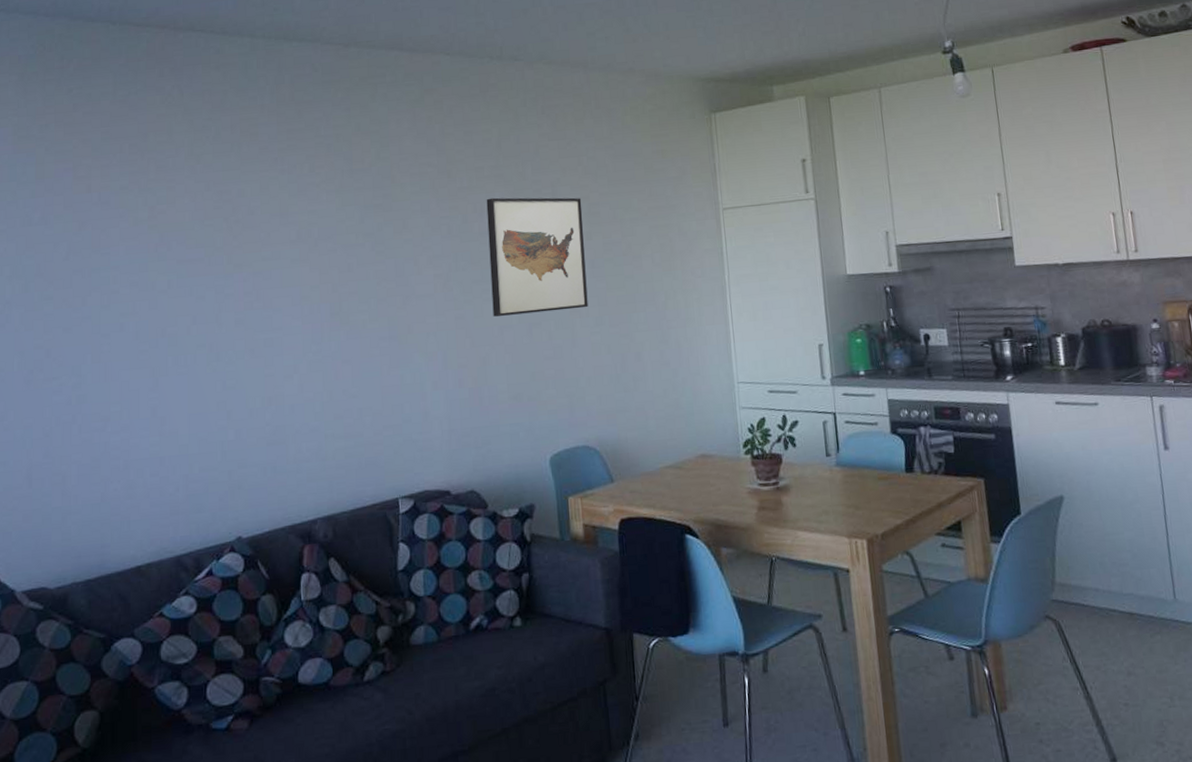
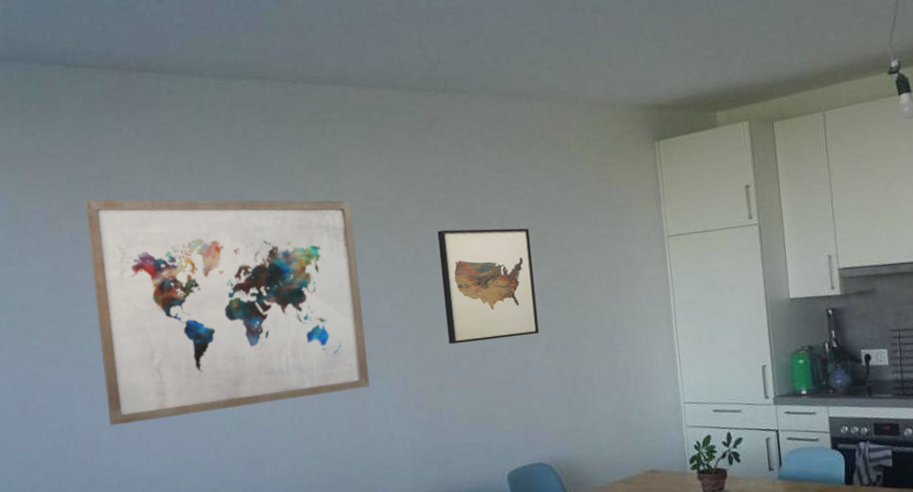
wall art: none [118,159,408,400] -> present [85,199,370,426]

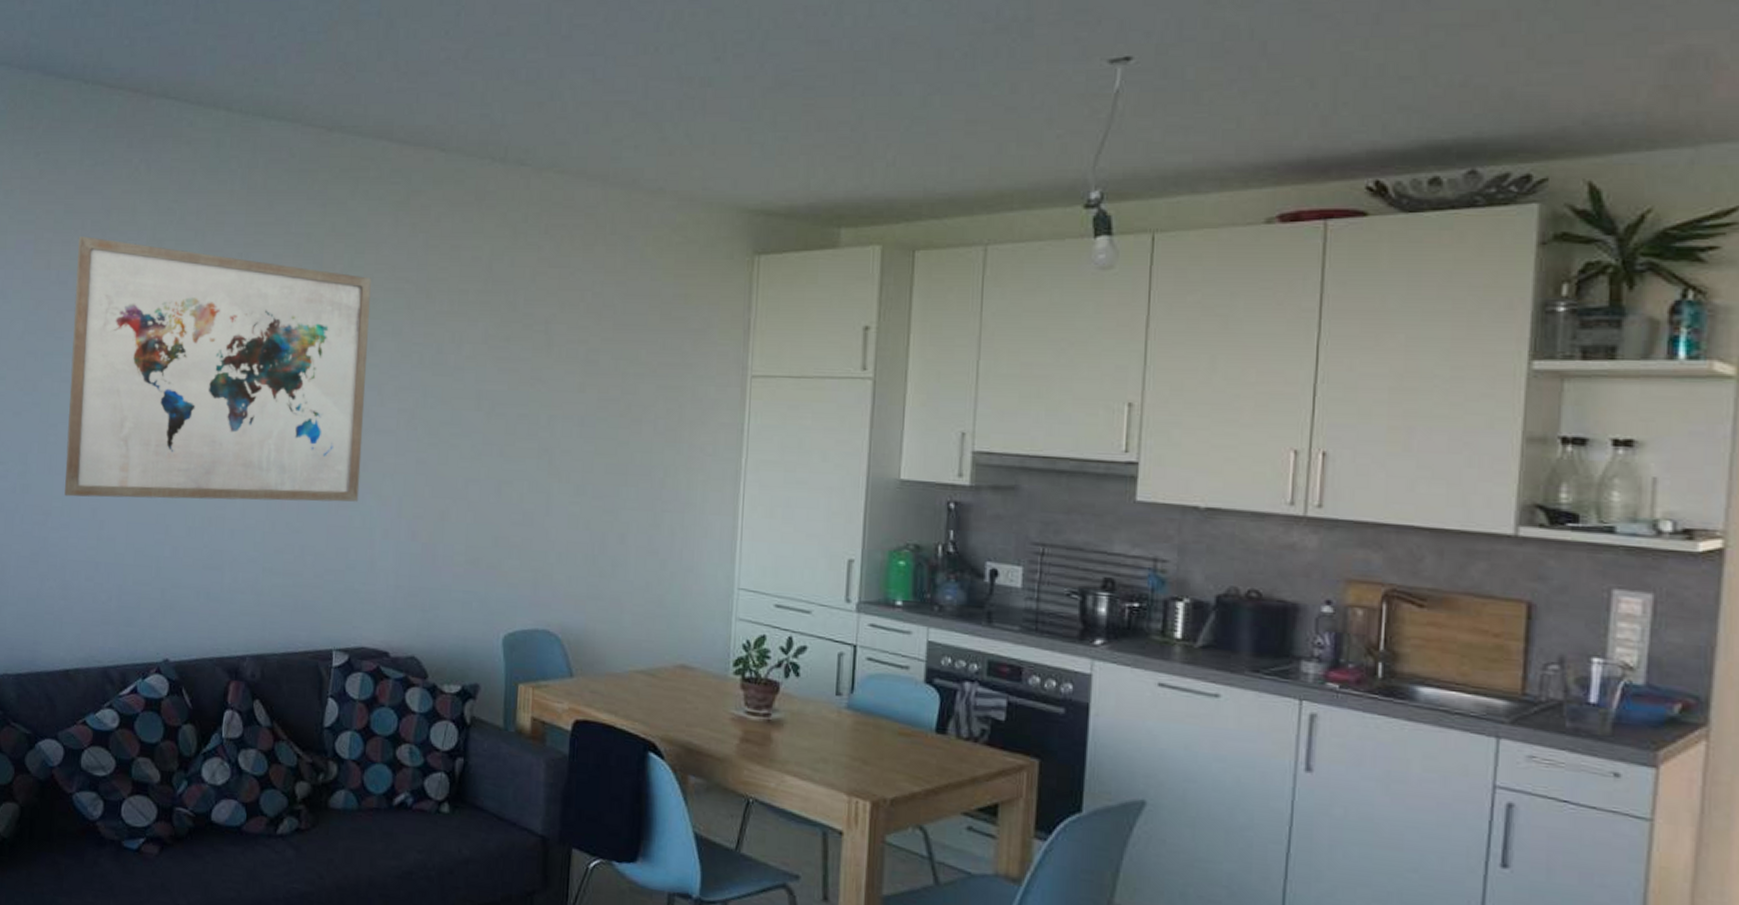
wall art: present [437,228,539,344] -> none [459,328,579,472]

